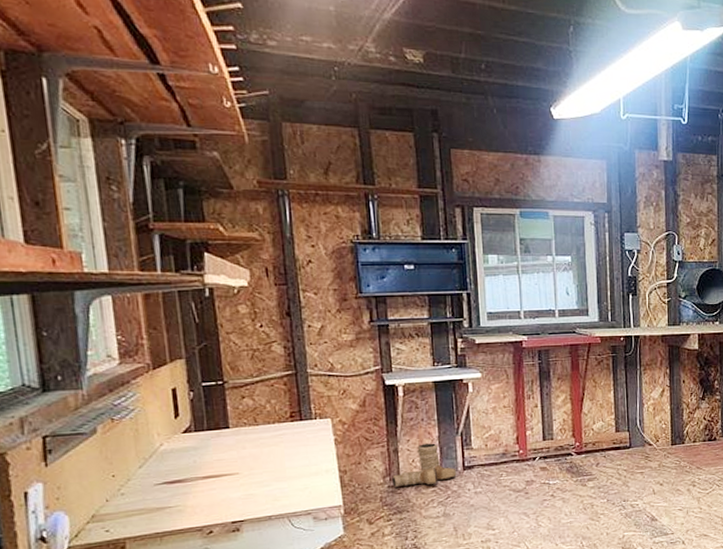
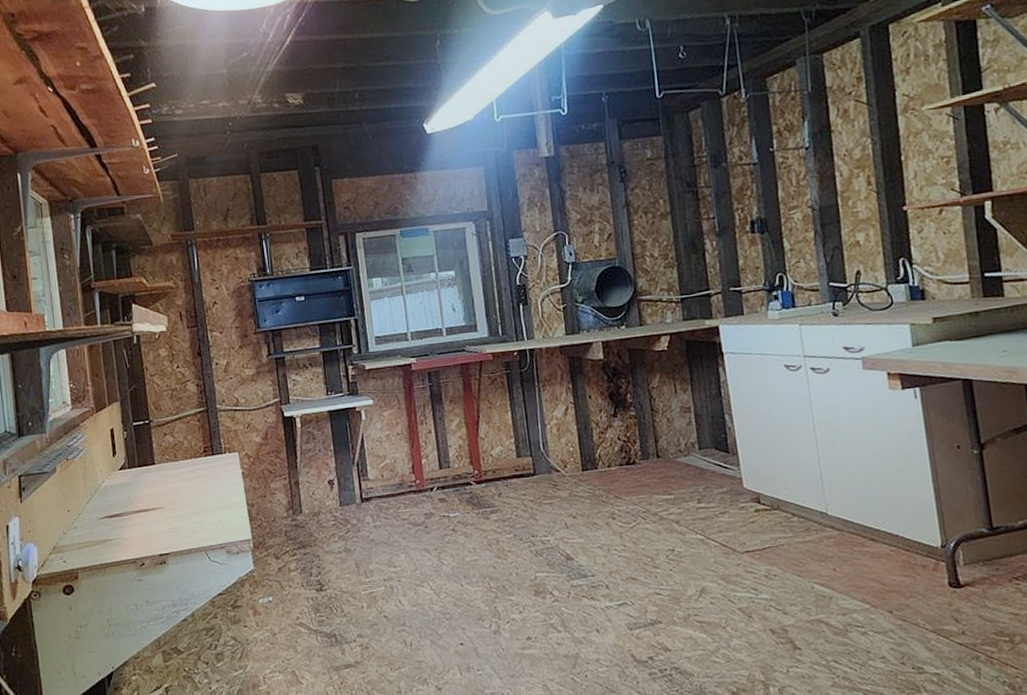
boots: present [392,443,457,488] -> none [294,474,355,522]

